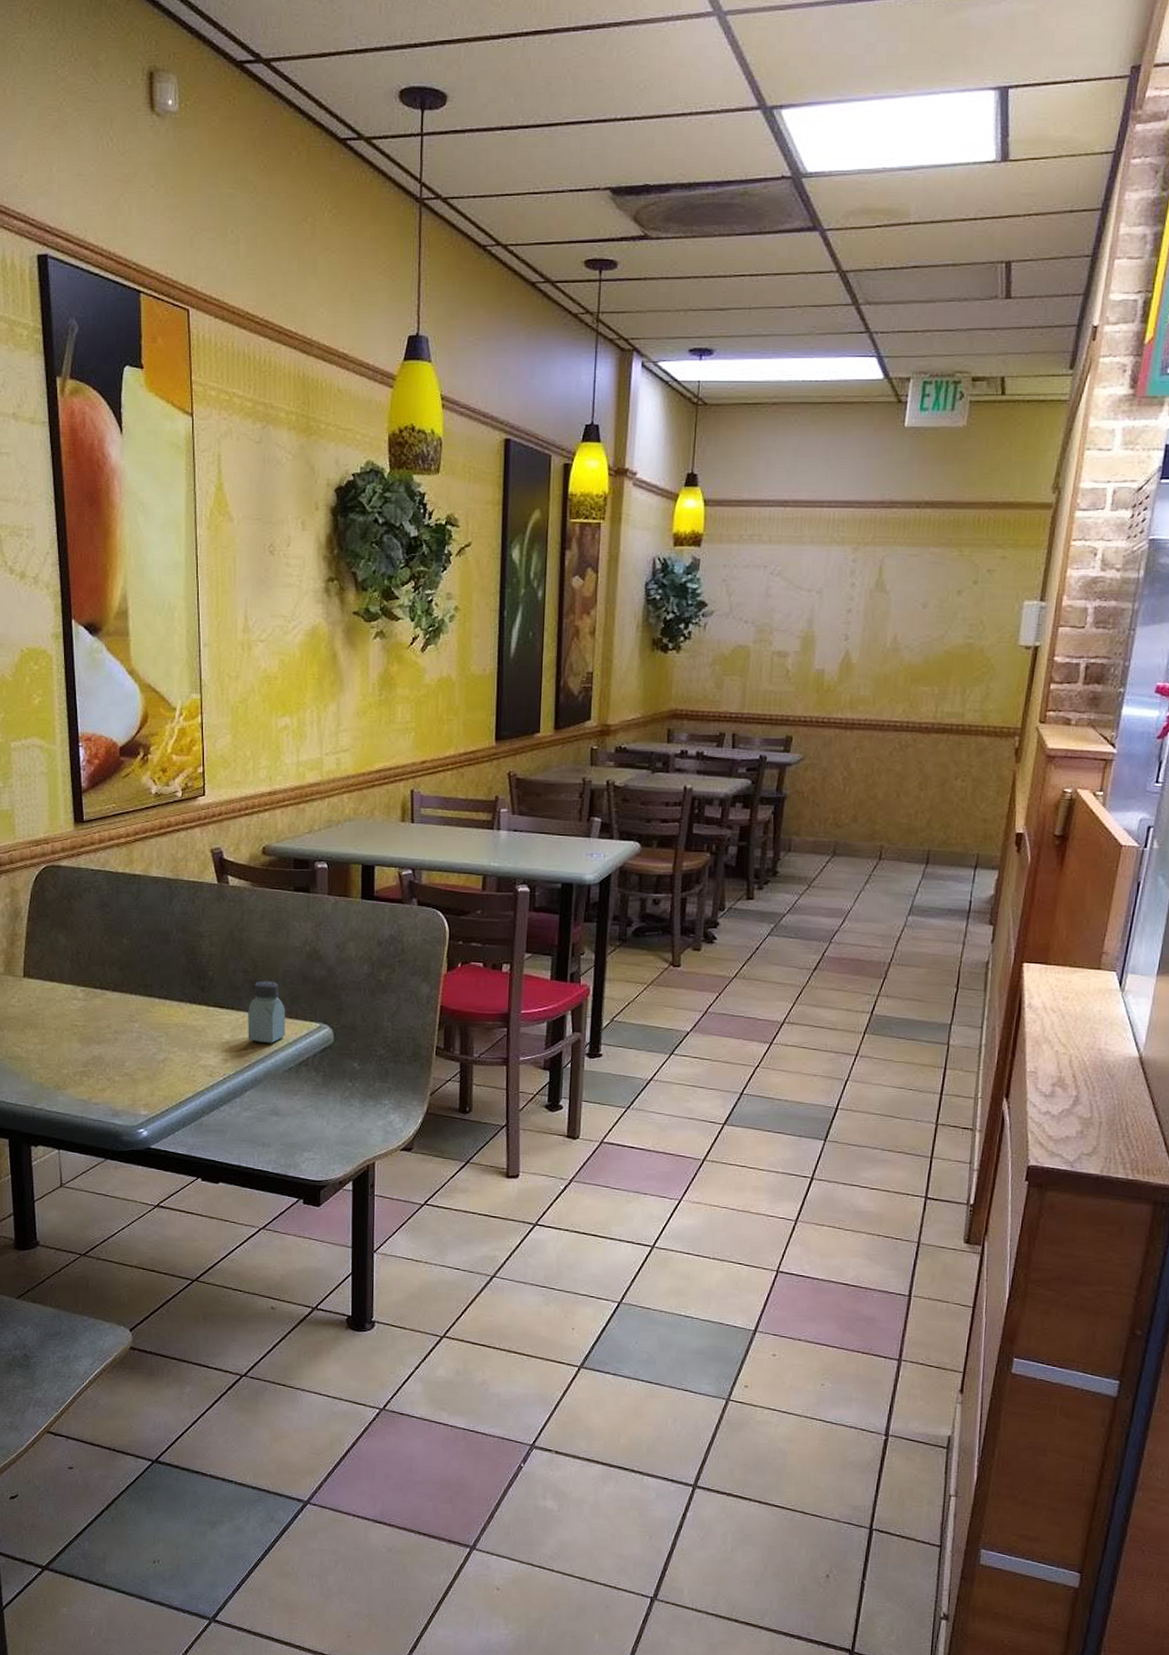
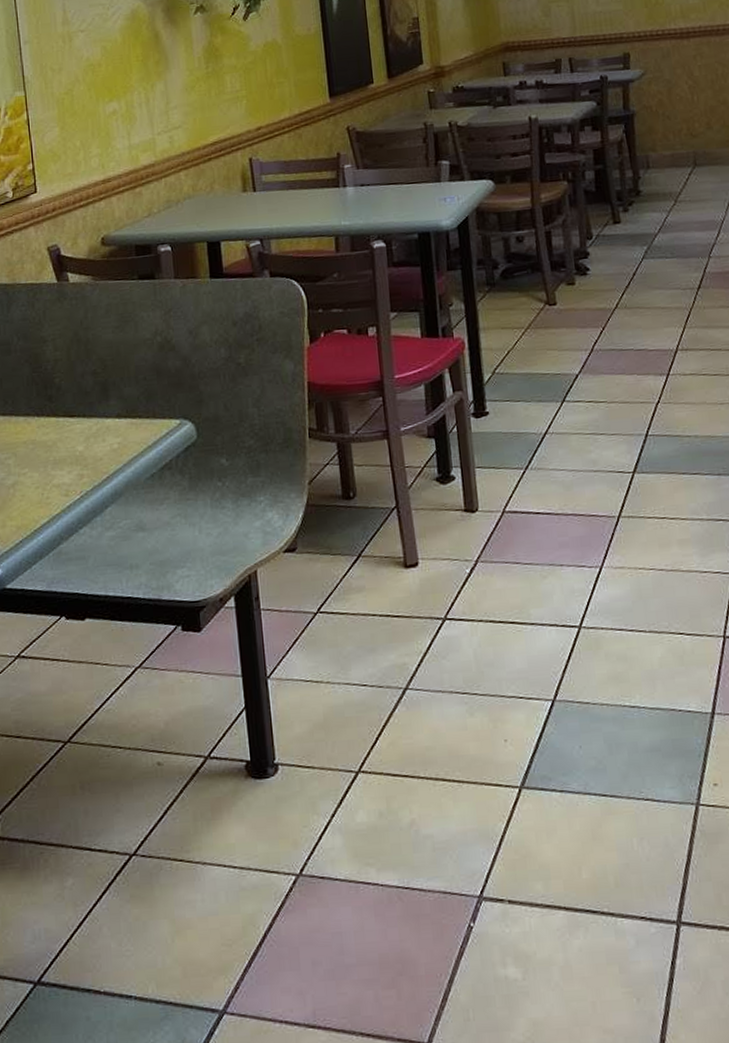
saltshaker: present [248,981,286,1044] -> none [101,380,144,451]

